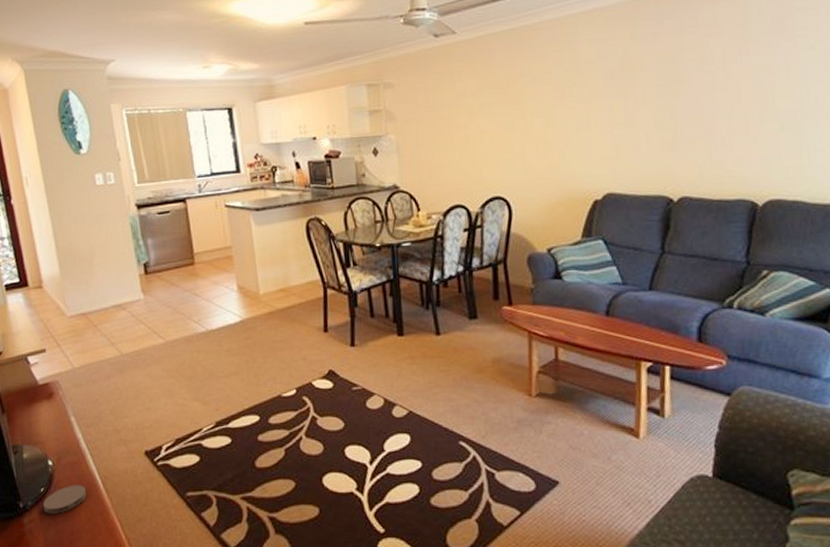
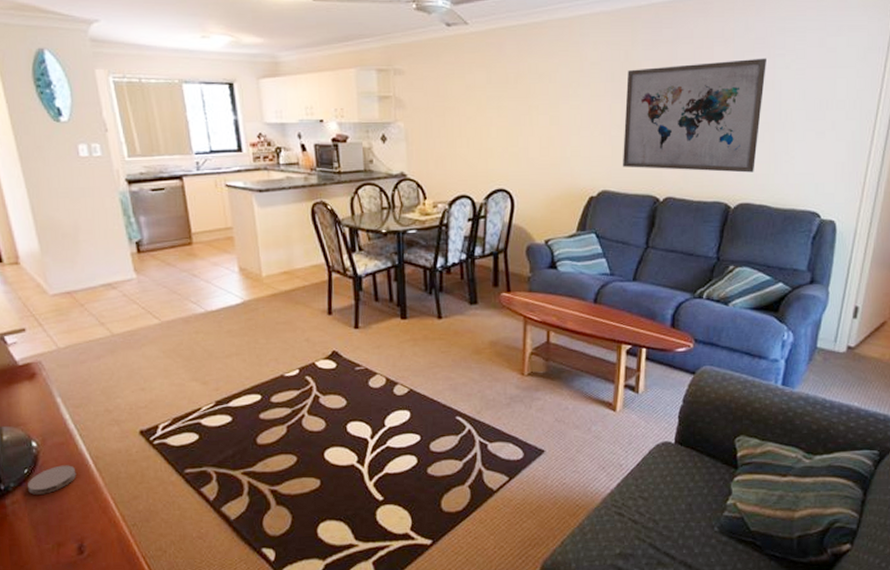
wall art: none [627,40,787,168] -> present [622,58,766,173]

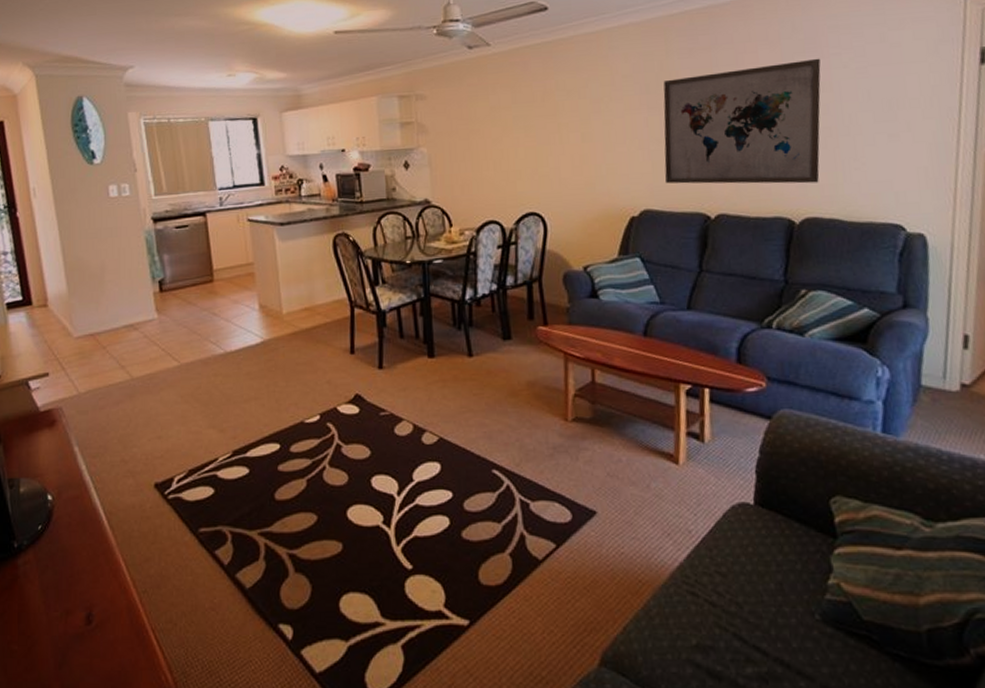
coaster: present [28,465,77,495] -> none [41,521,89,554]

